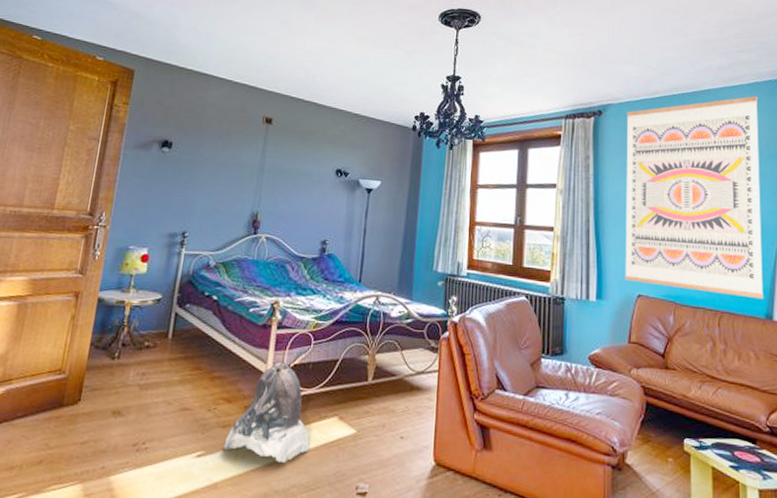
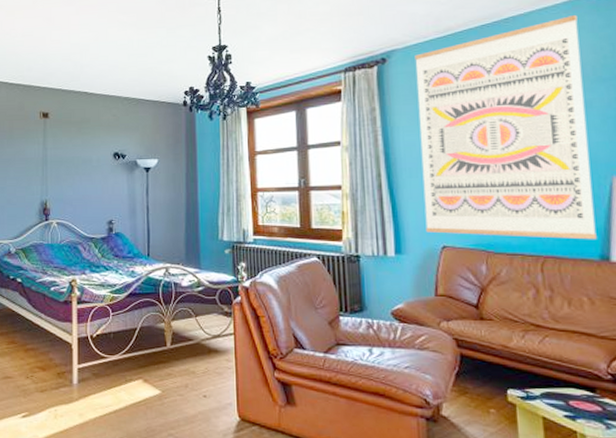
backpack: present [222,362,310,462] -> none [43,333,120,421]

